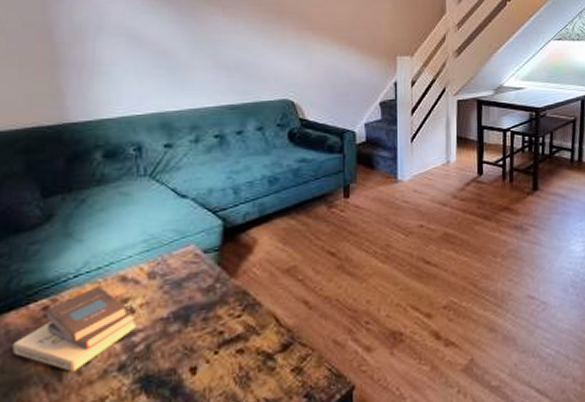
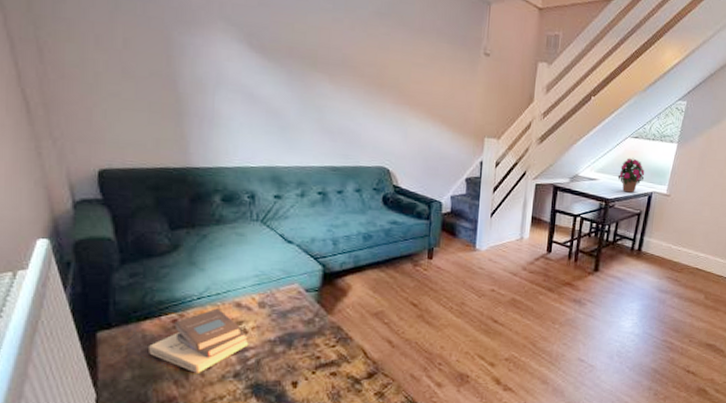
potted flower: none [545,61,574,99] -> present [617,158,645,193]

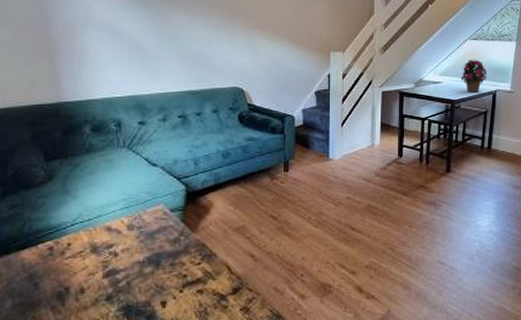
books: present [147,308,249,373] -> none [26,233,120,298]

